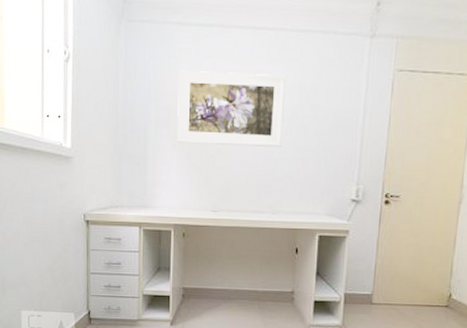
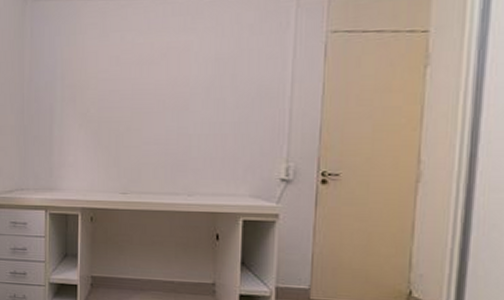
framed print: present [177,70,287,148] -> none [84,45,201,124]

